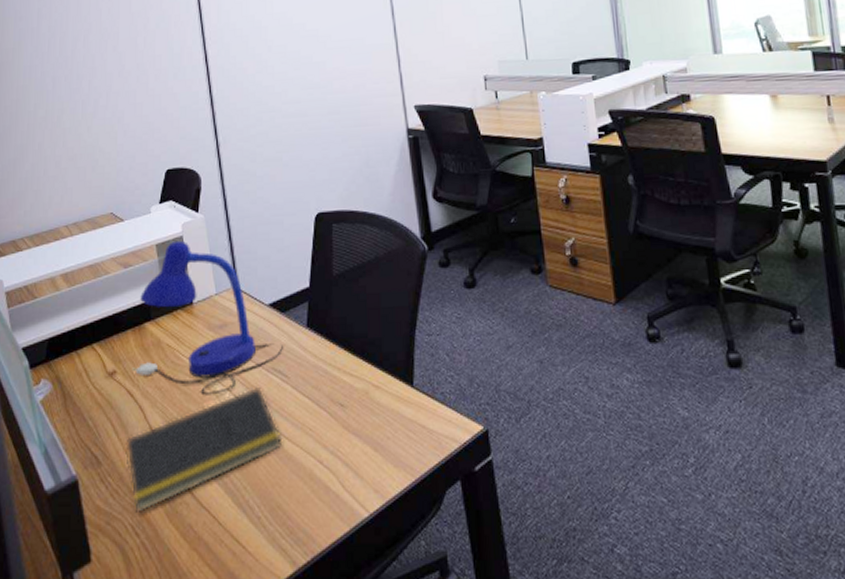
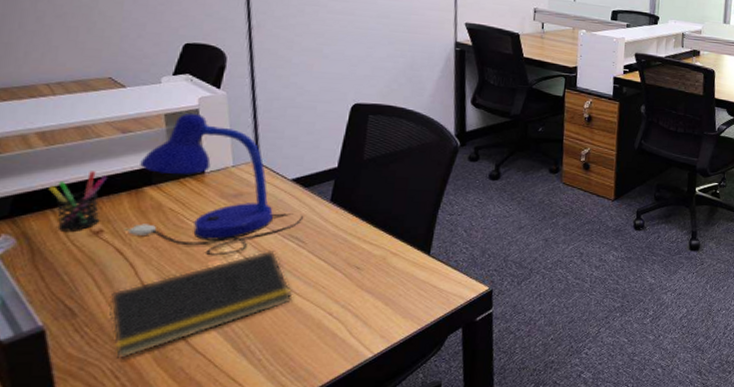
pen holder: none [73,309,117,374] -> present [48,171,108,231]

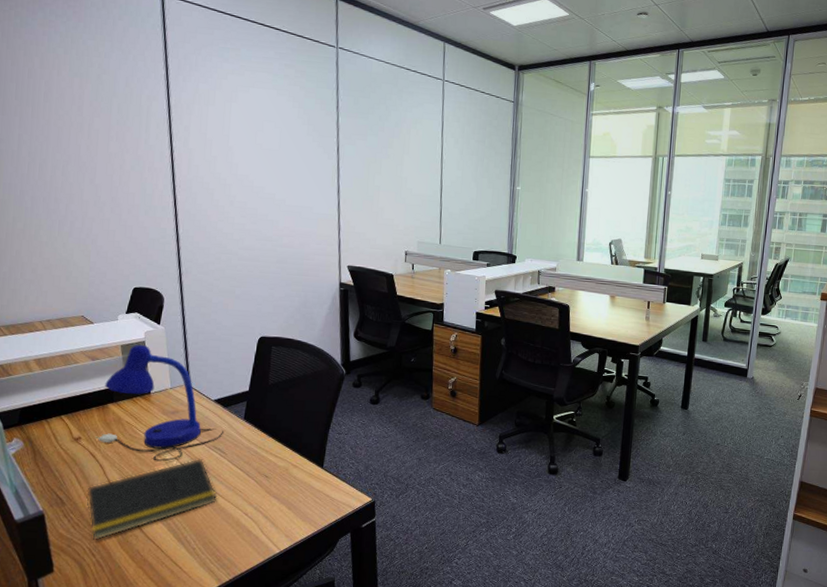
pen holder: present [48,171,108,231] -> none [44,390,83,438]

